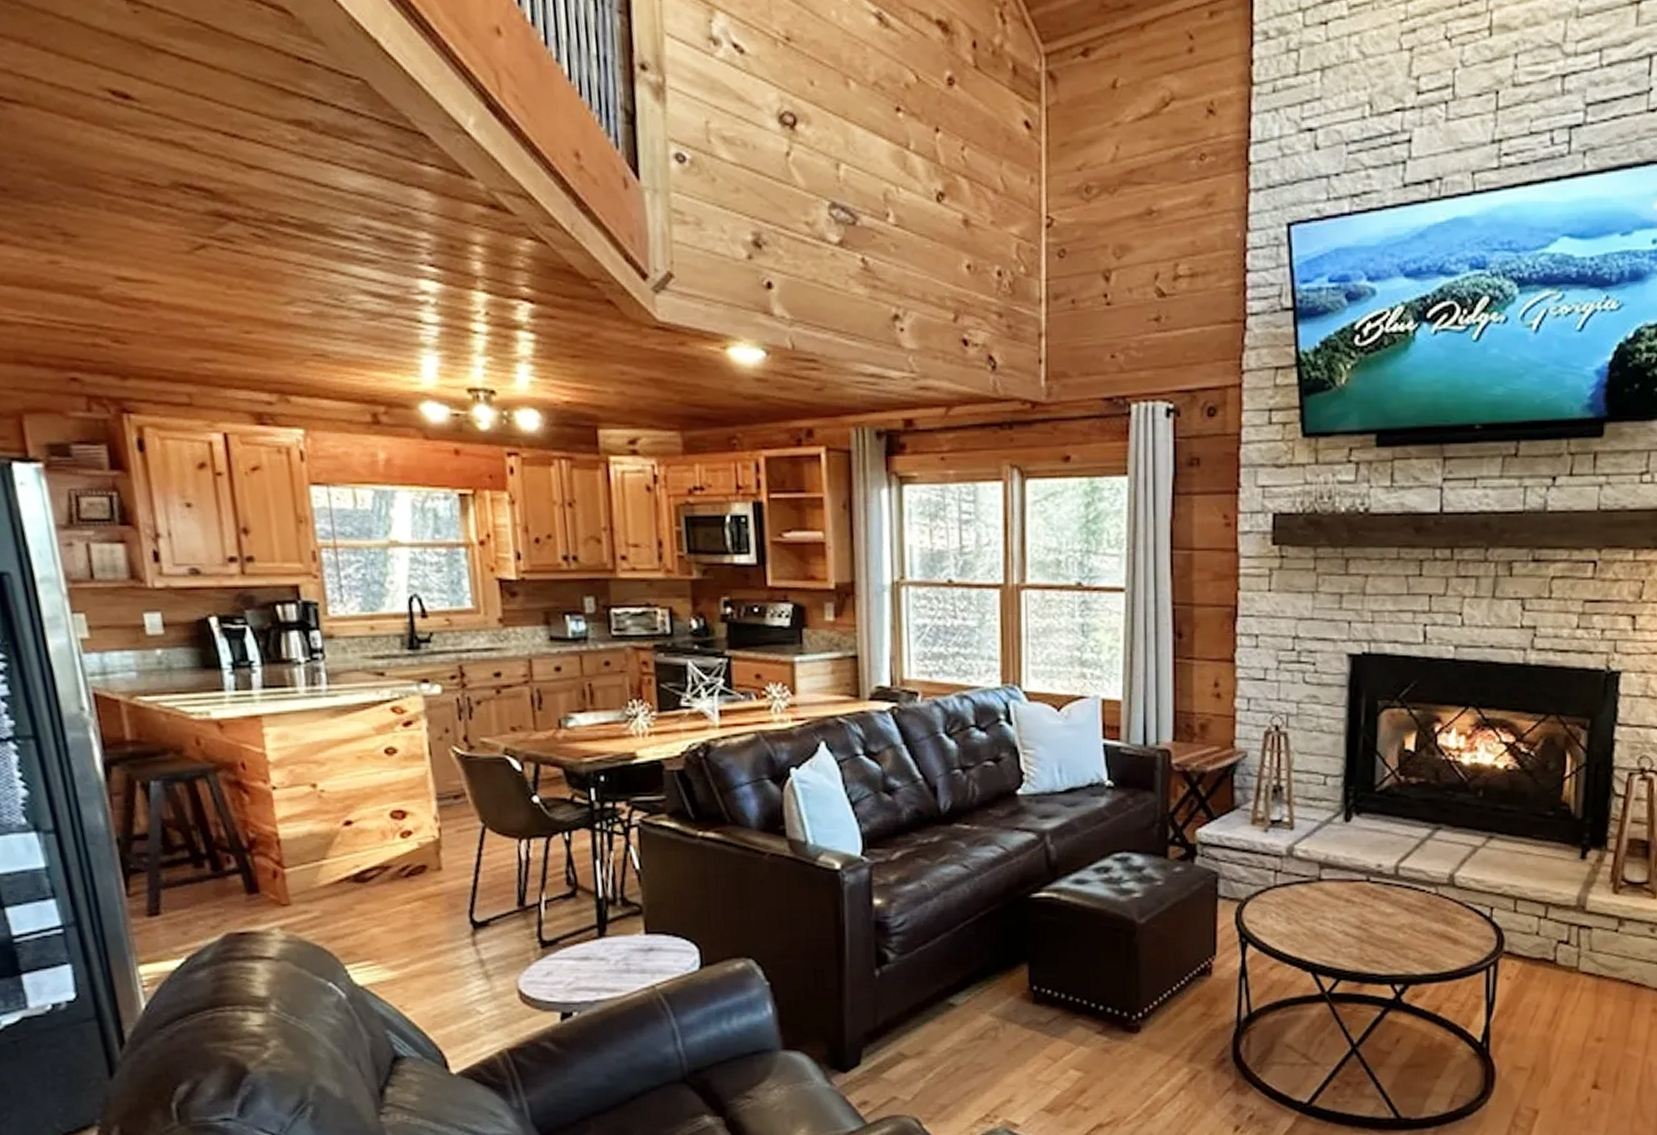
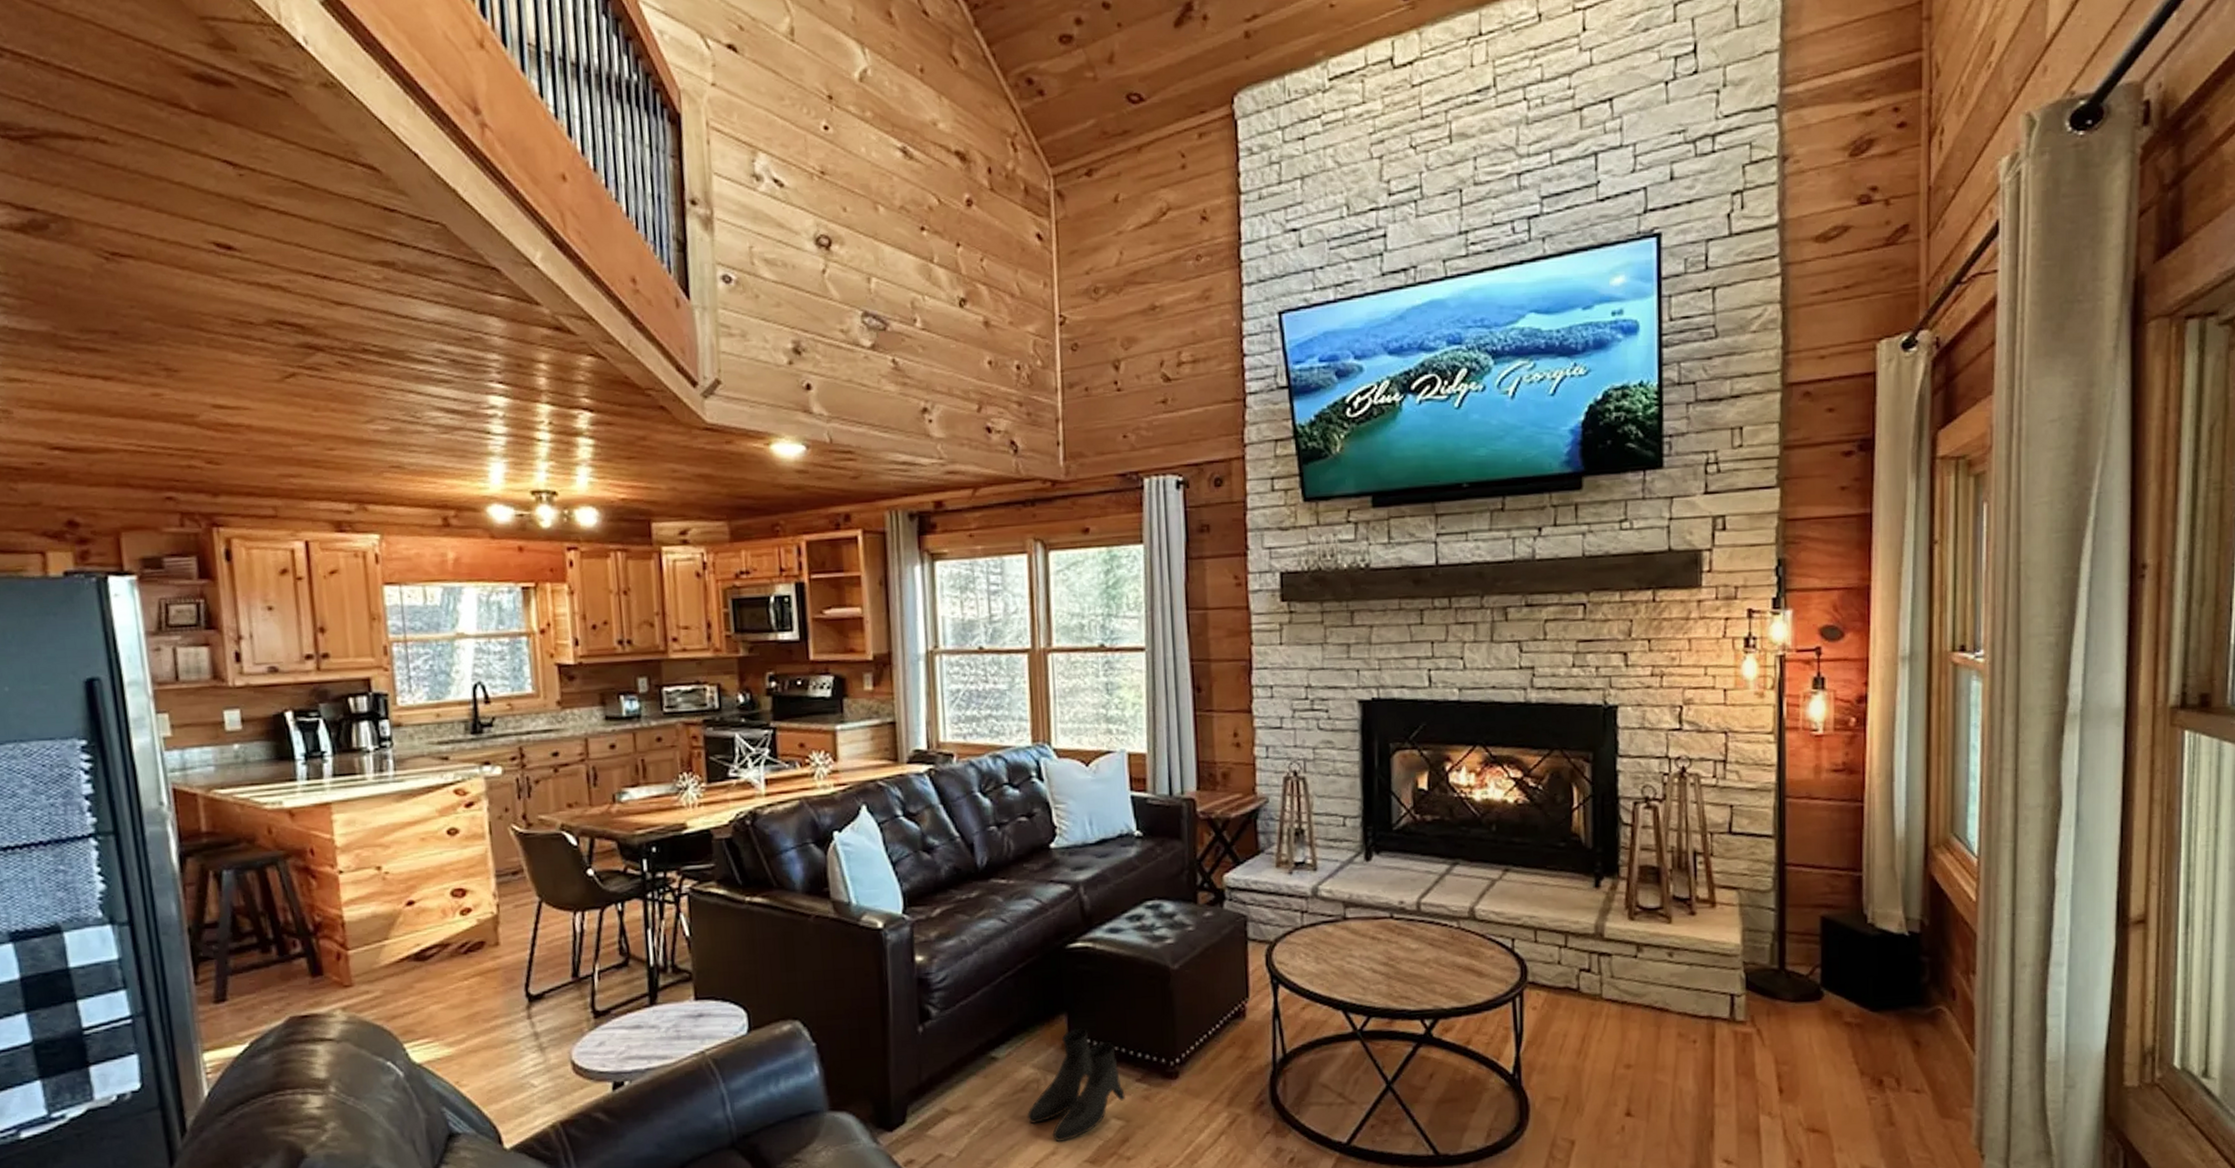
boots: none [984,977,1085,1090] -> present [1026,1026,1125,1142]

